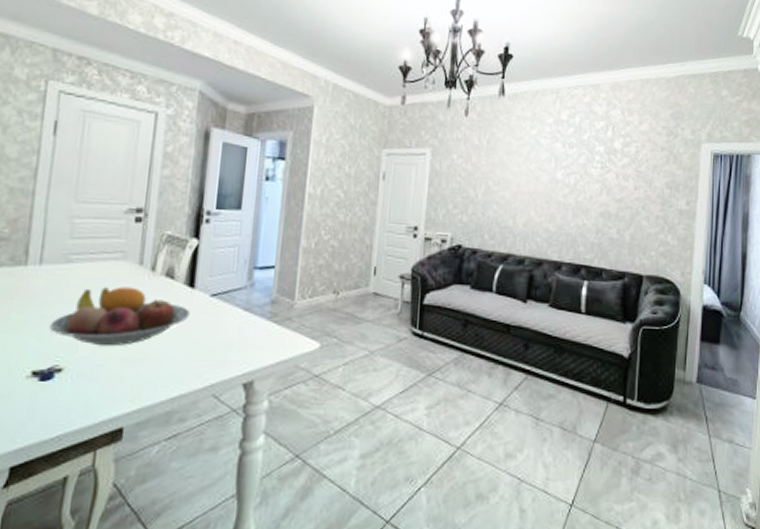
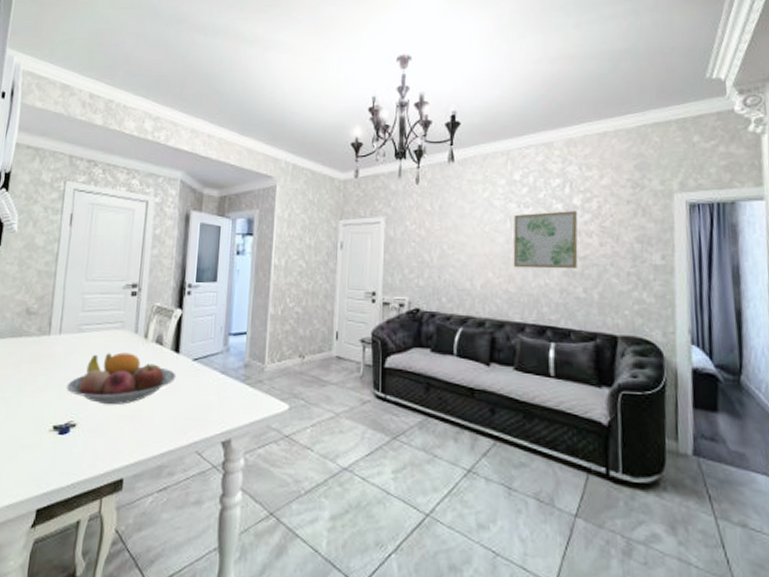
wall art: none [555,153,618,211] -> present [513,211,578,270]

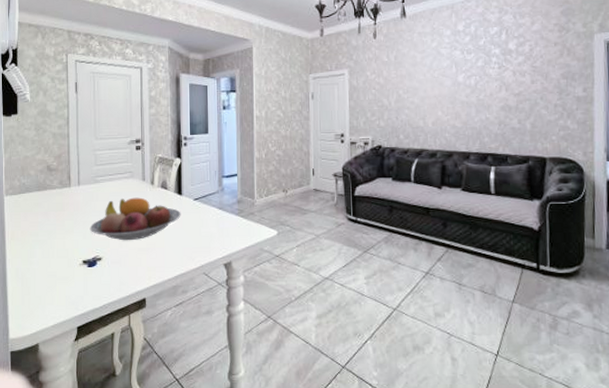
wall art: present [513,211,578,270] -> none [458,54,513,106]

